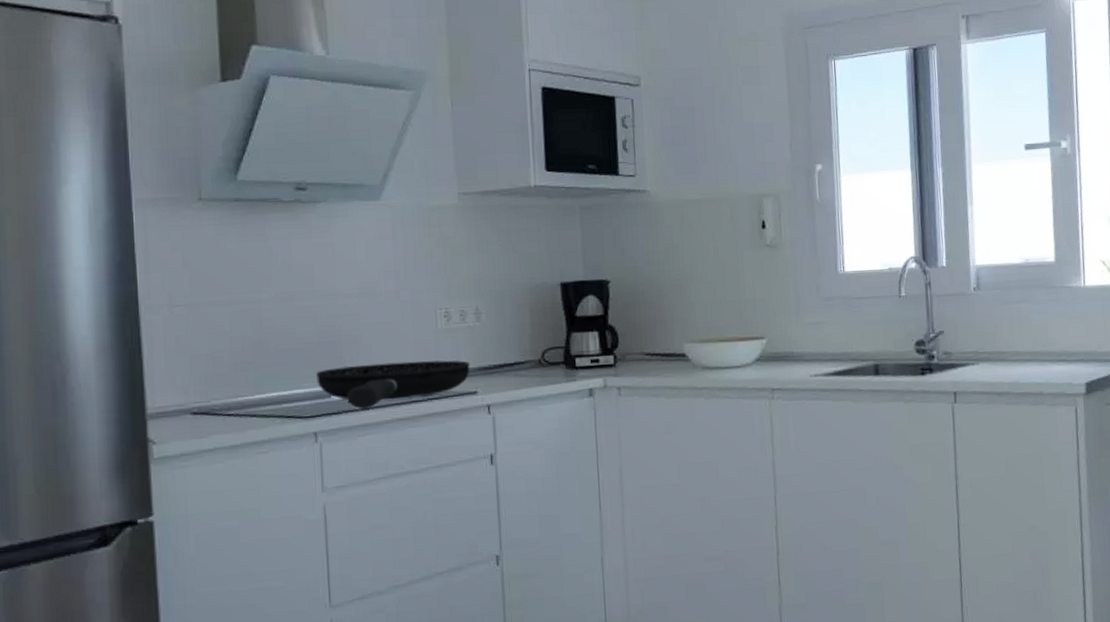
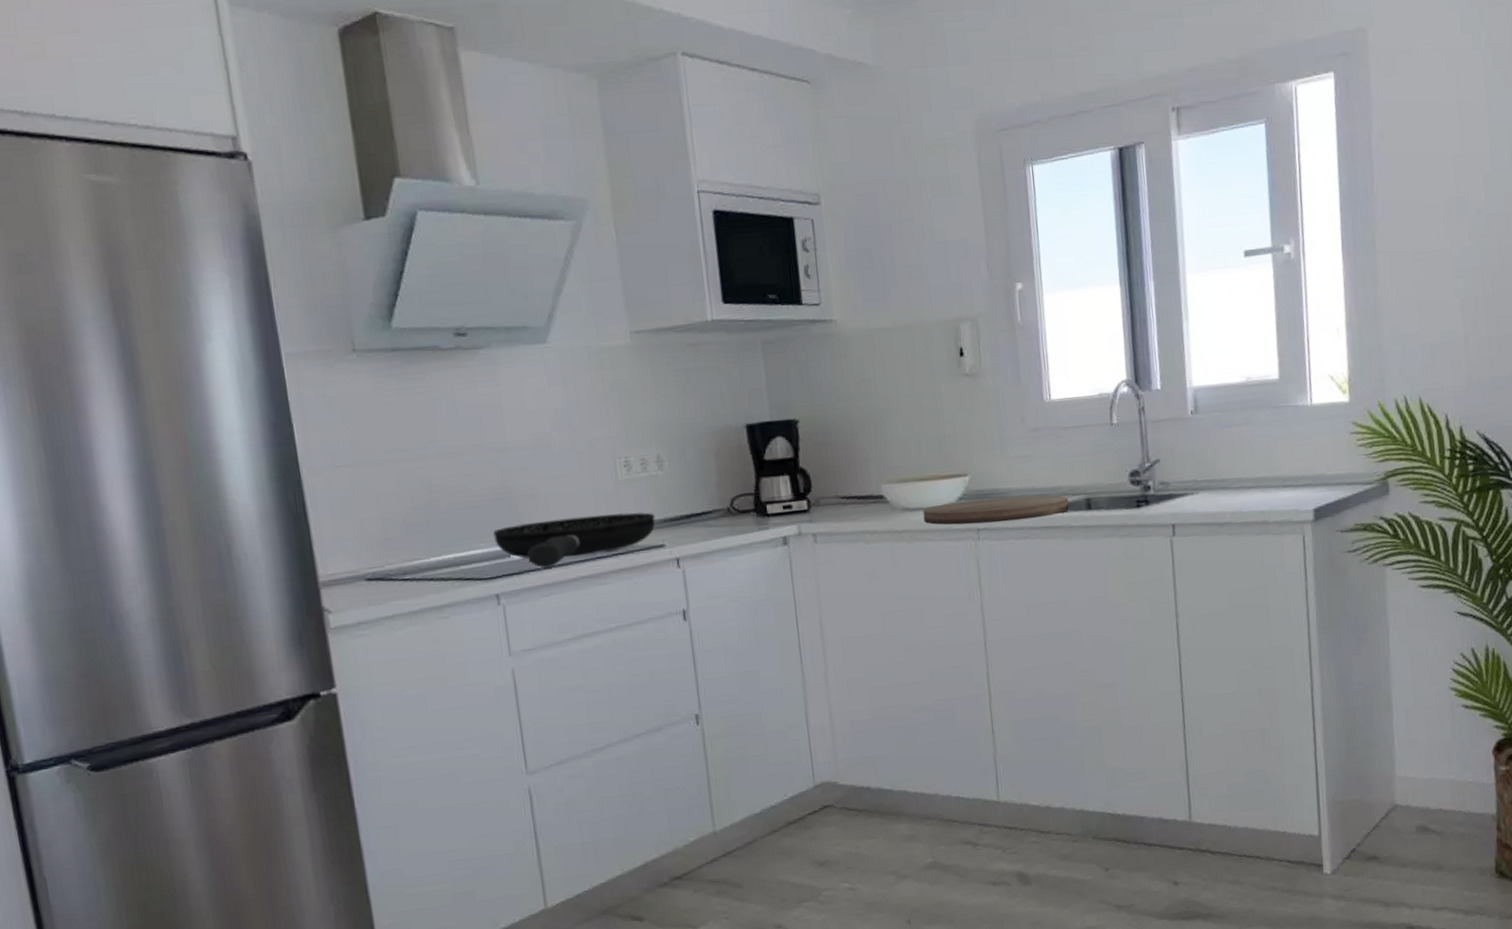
cutting board: none [721,359,859,385] -> present [922,495,1070,526]

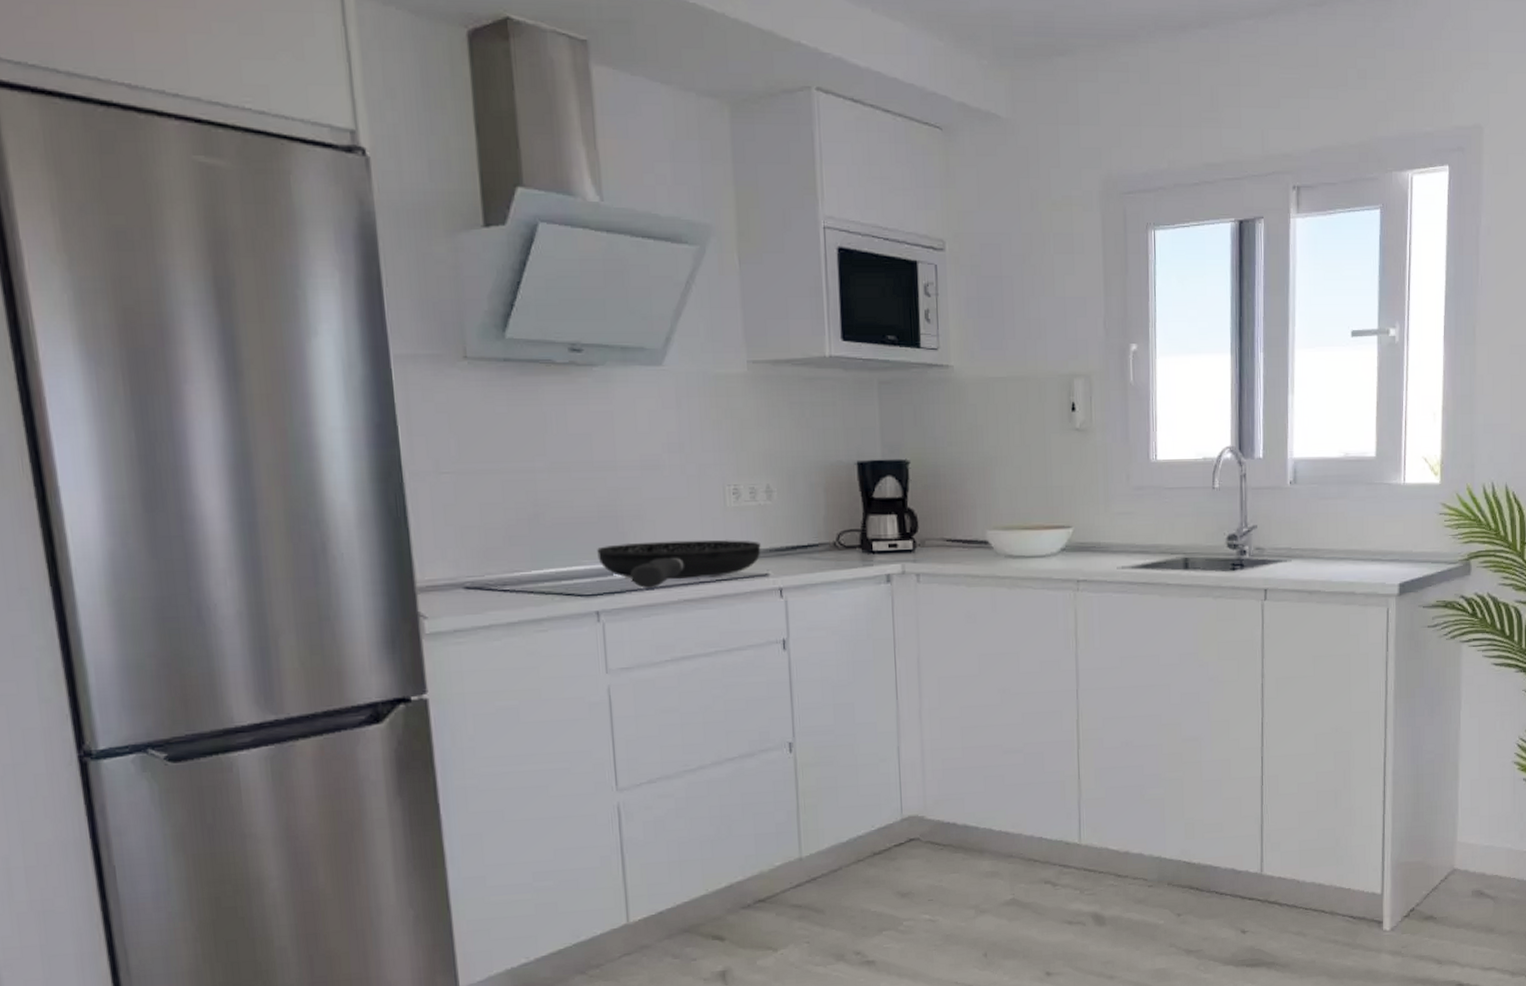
cutting board: present [922,495,1070,526] -> none [1025,551,1167,576]

